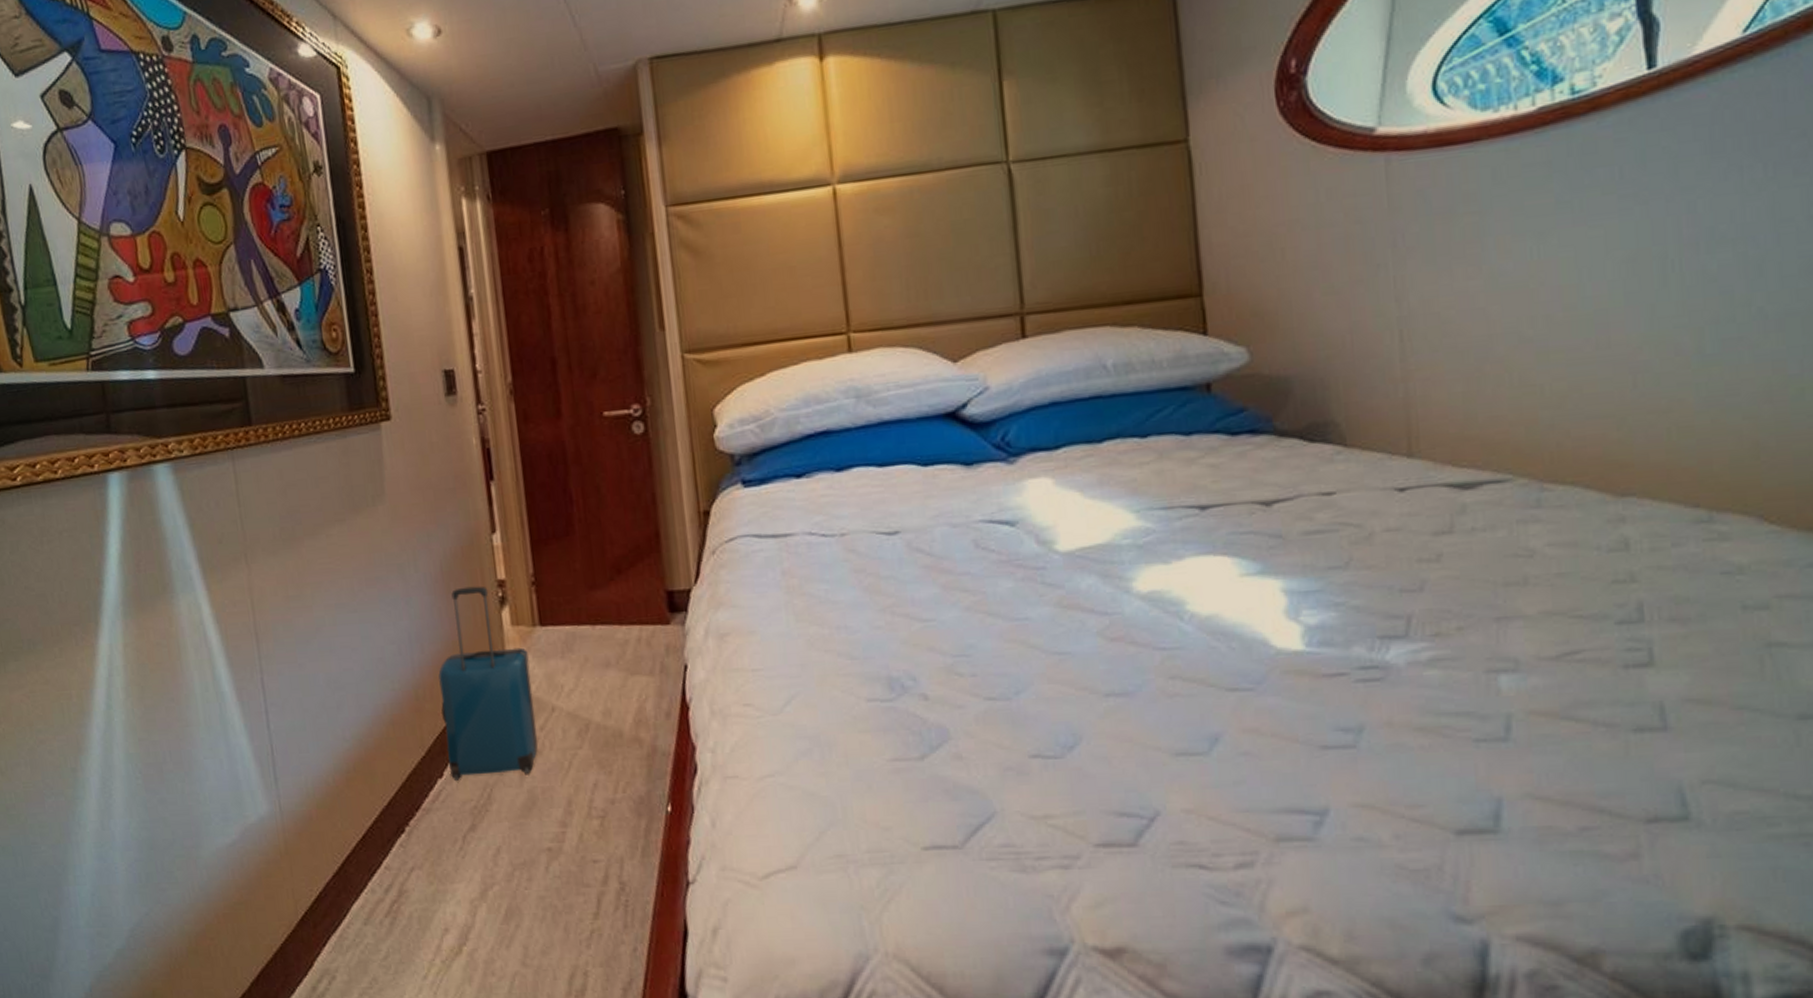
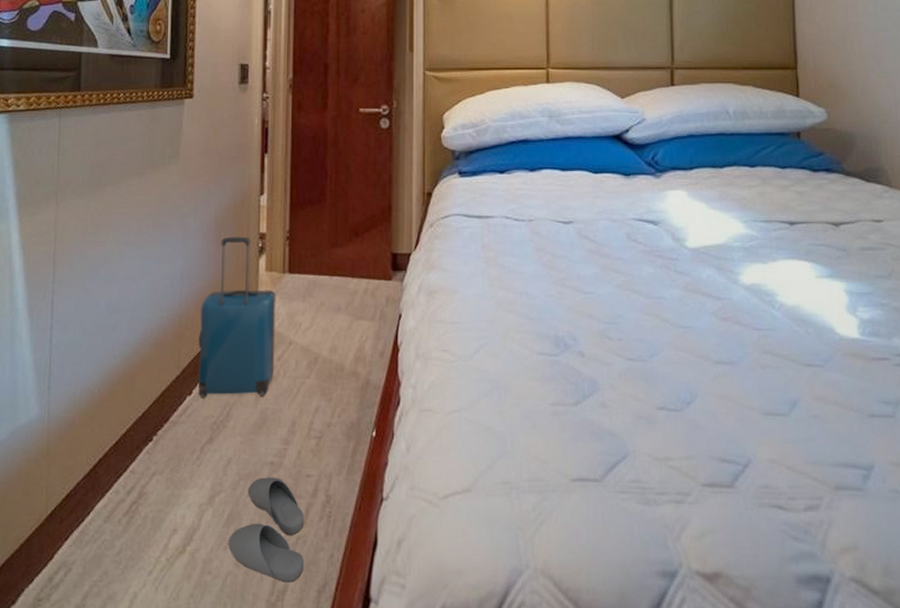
slippers: none [510,865,604,981] -> present [228,477,304,583]

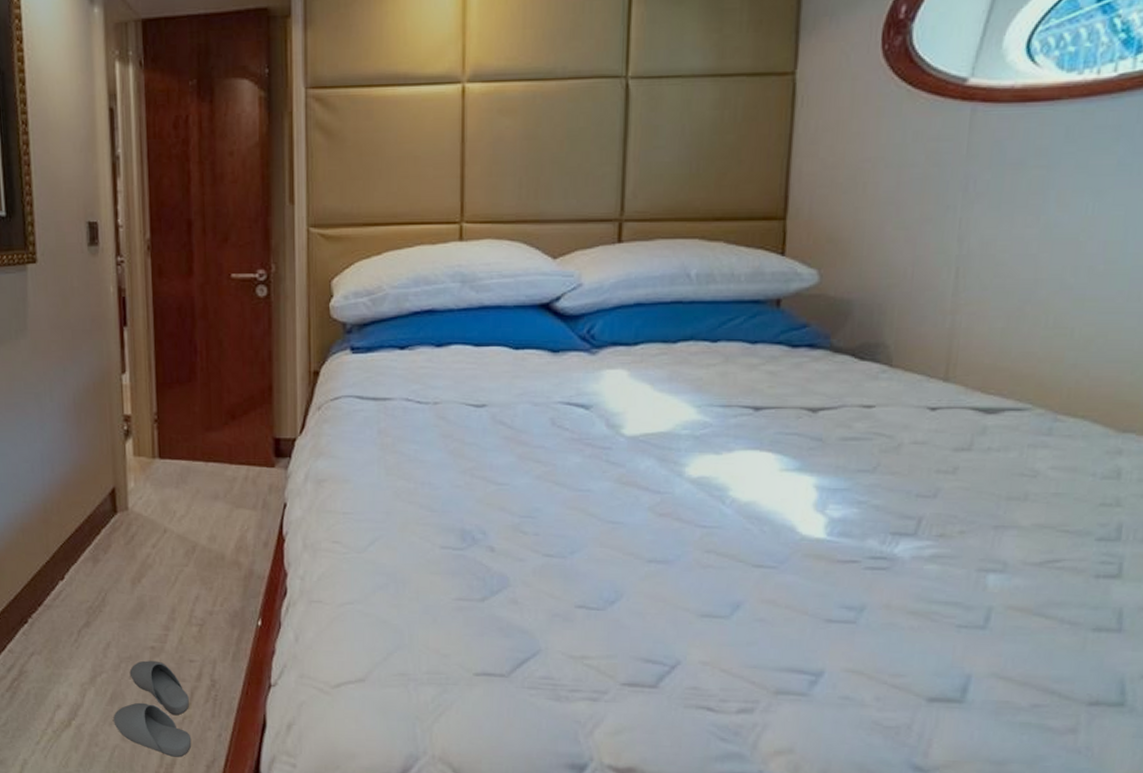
suitcase: present [198,236,276,398] -> none [66,418,150,584]

